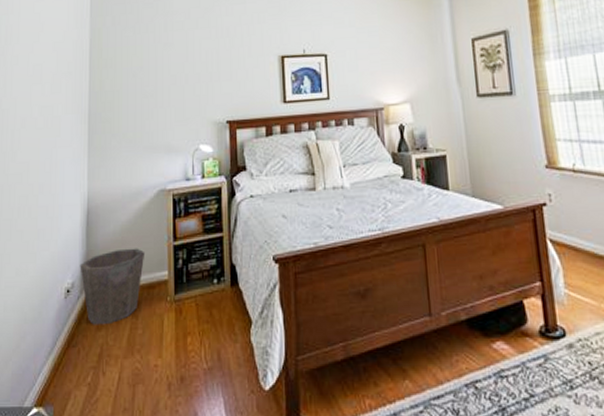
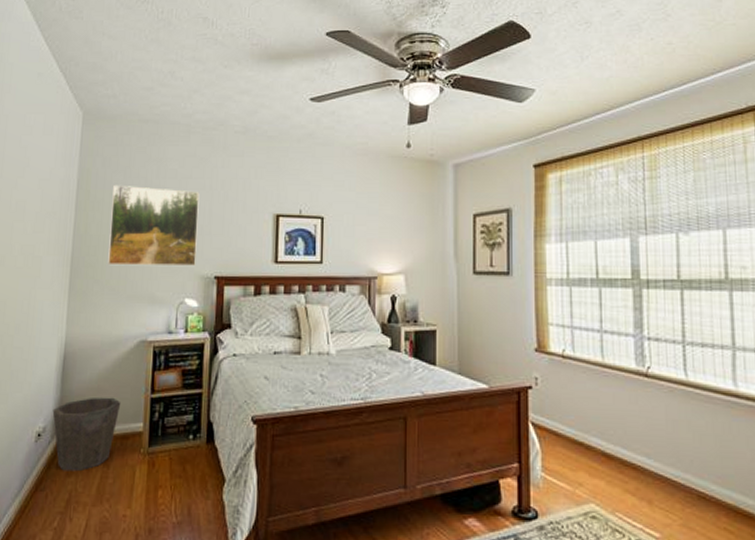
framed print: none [123,40,208,119] -> present [108,184,200,266]

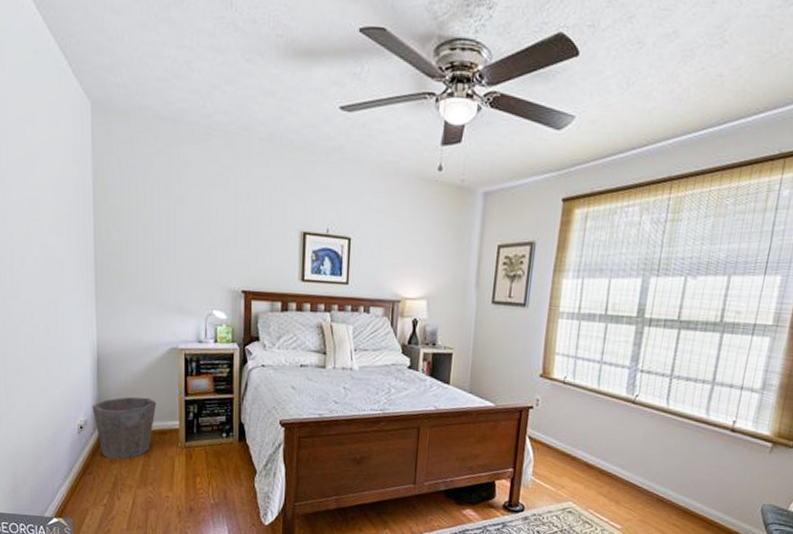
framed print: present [108,184,200,266] -> none [132,188,224,279]

